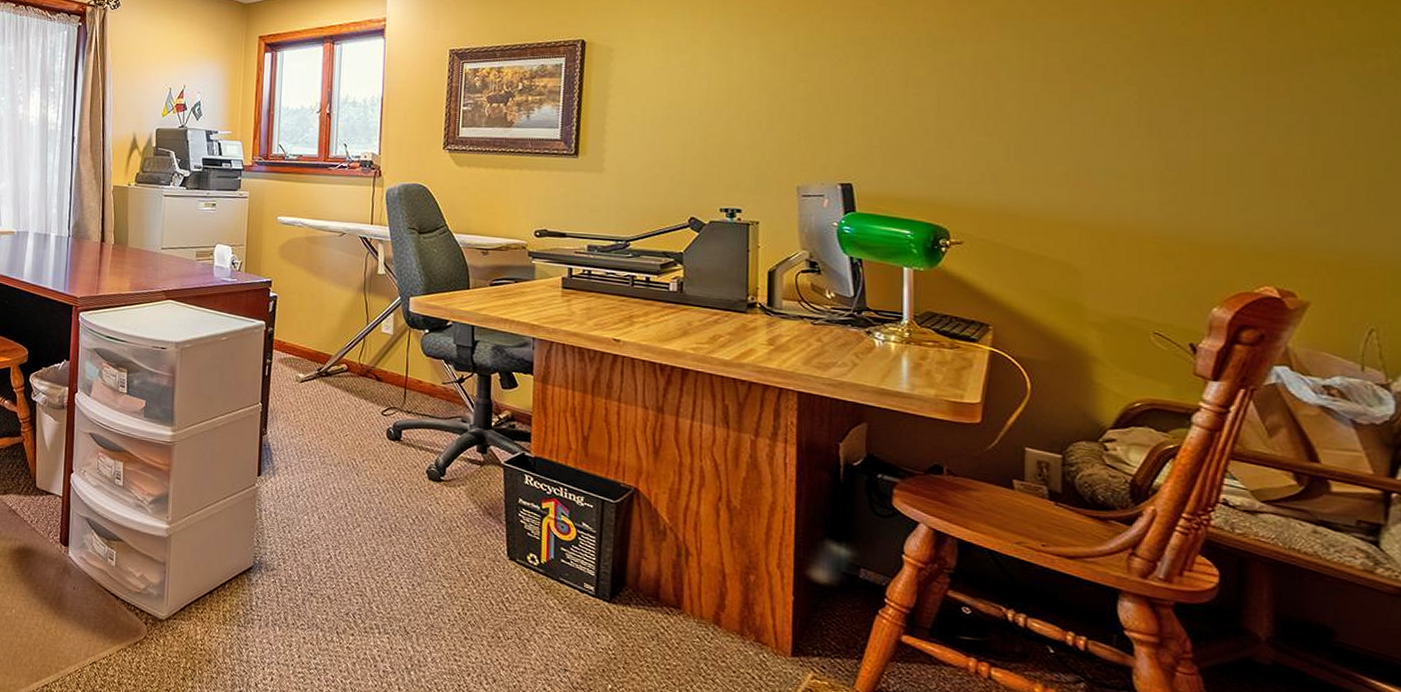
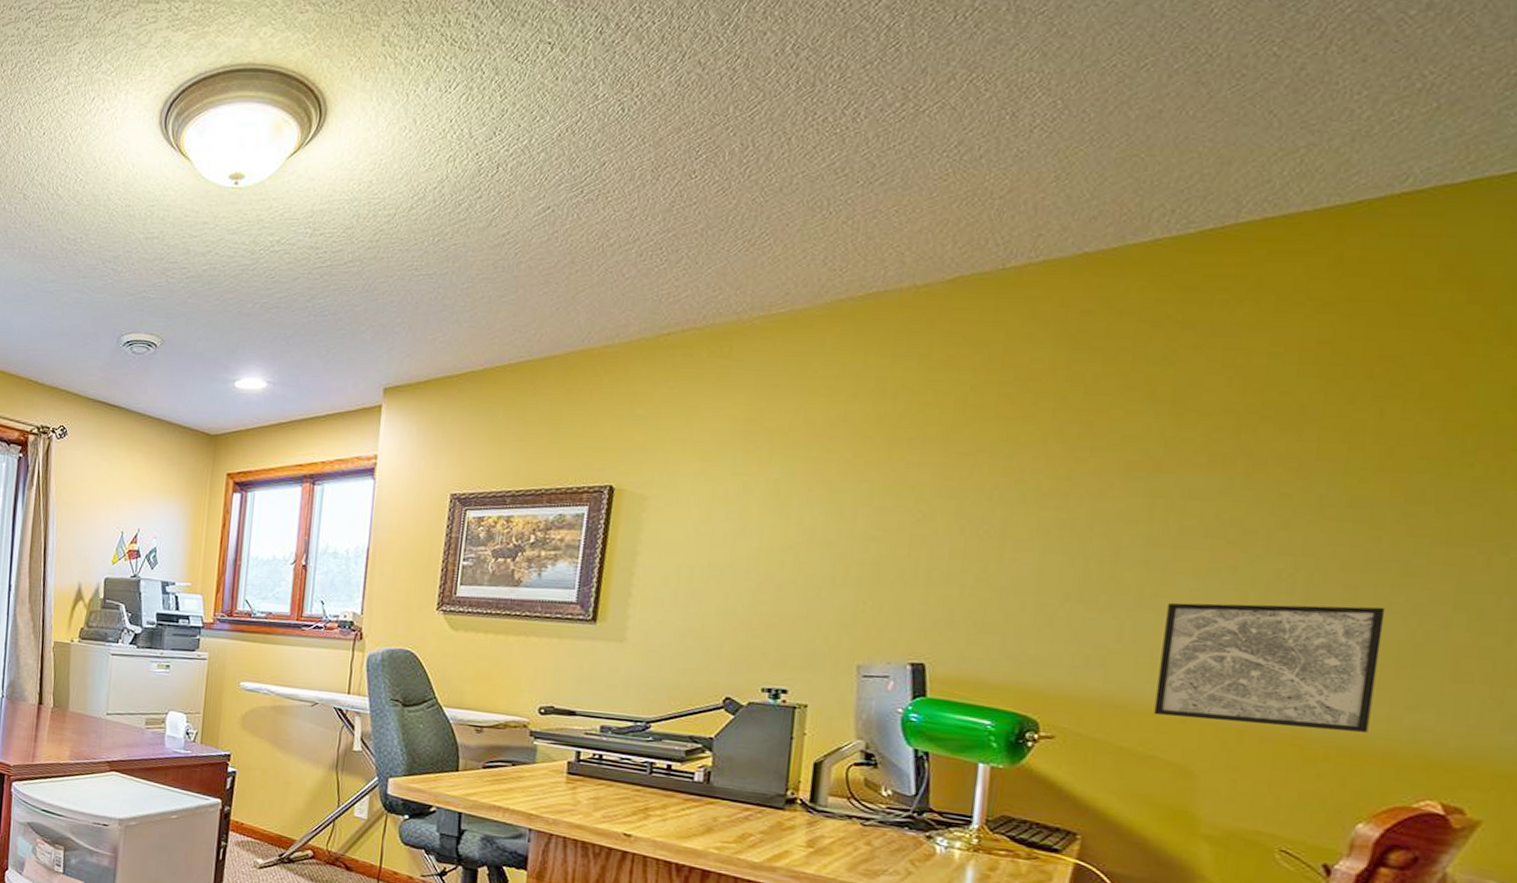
wall art: none [1040,126,1214,231] -> present [1153,602,1386,732]

